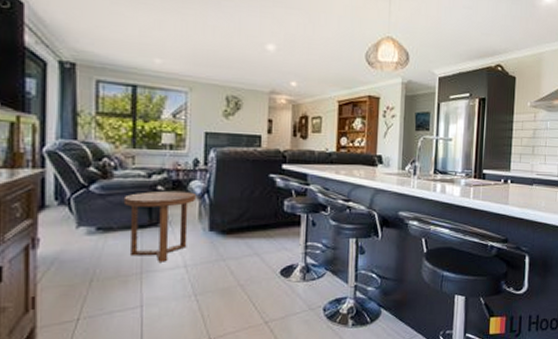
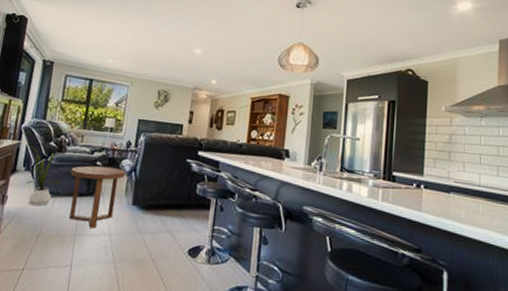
house plant: none [60,173,112,246] -> present [27,145,61,206]

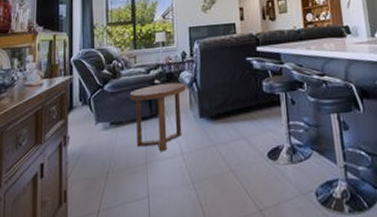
house plant: present [27,145,61,206] -> none [83,78,122,141]

